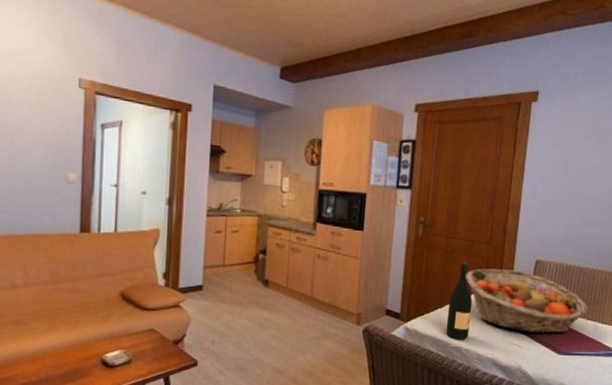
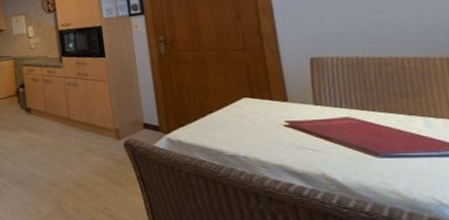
wine bottle: present [446,261,473,340] -> none [210,70,244,148]
fruit basket: present [465,268,588,334] -> none [223,71,406,135]

